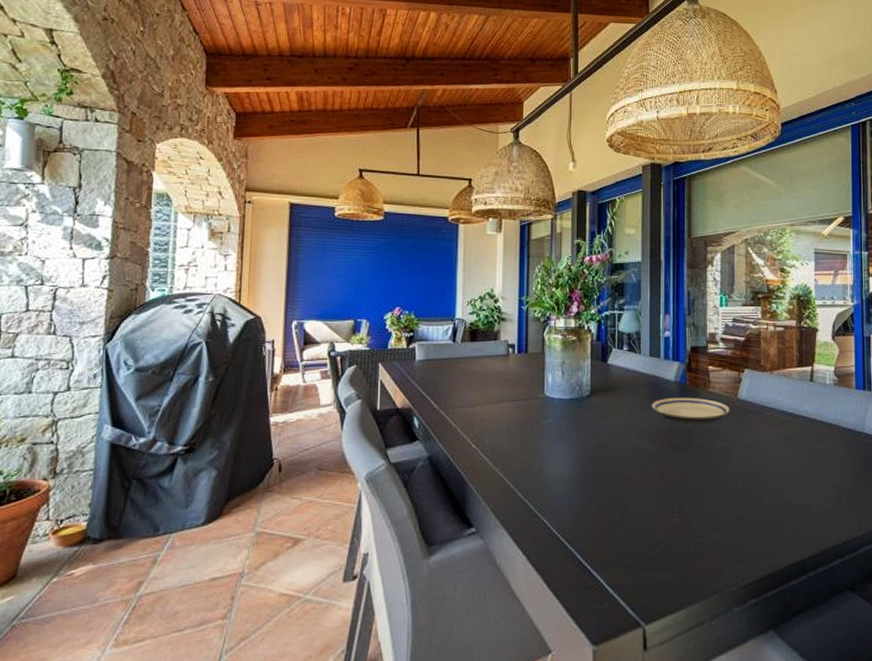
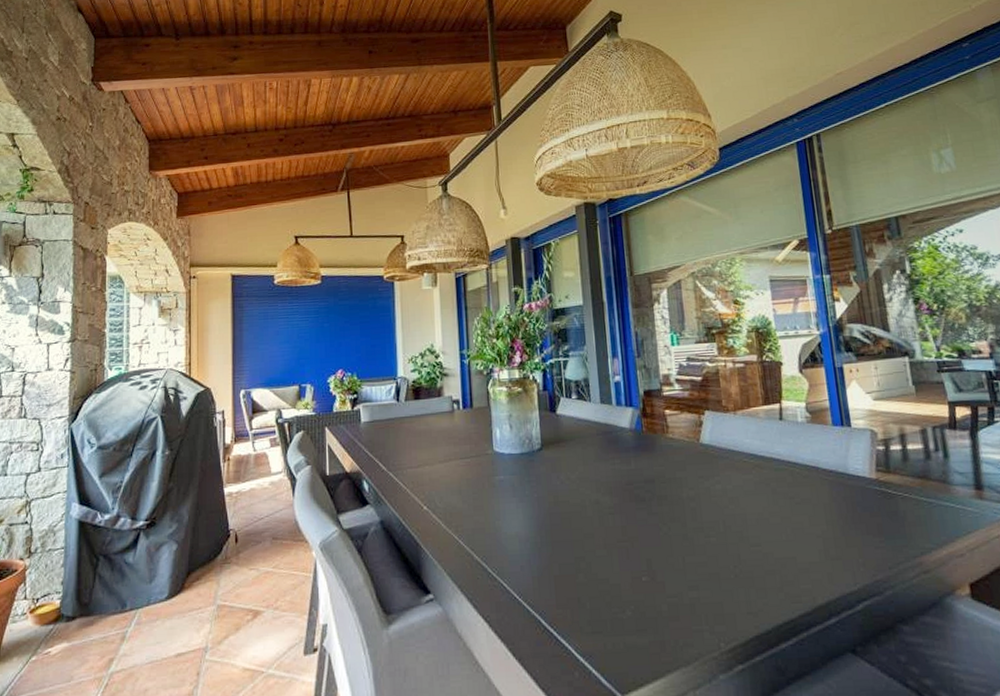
plate: present [652,397,730,424] -> none [608,444,693,473]

